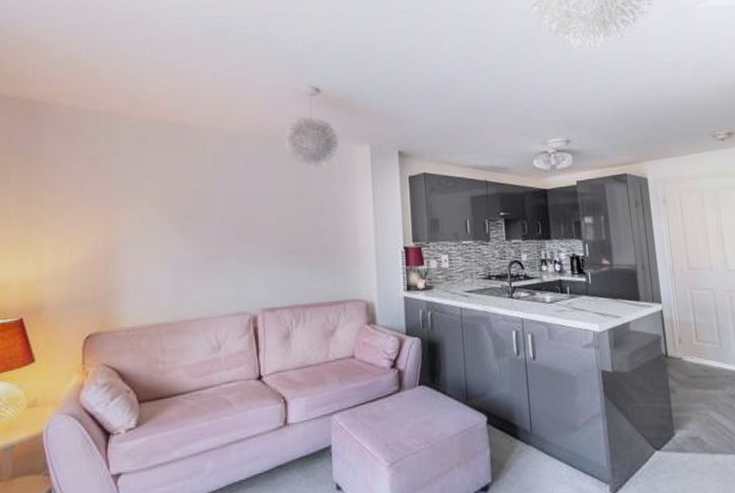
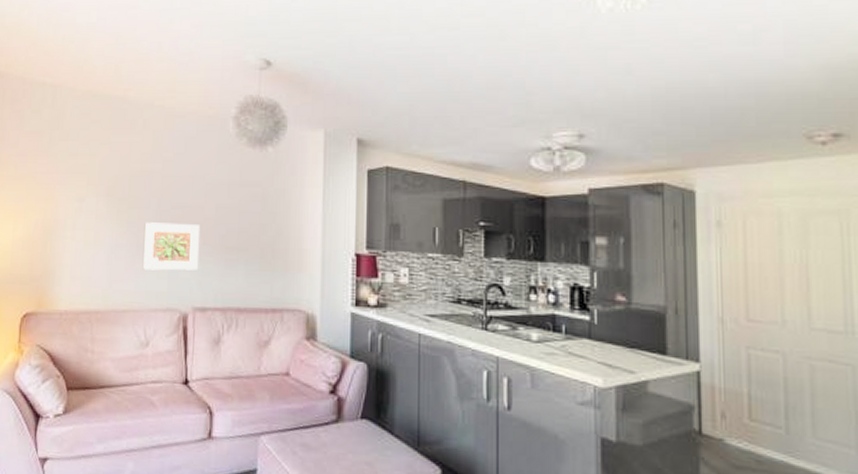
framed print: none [209,233,265,280] -> present [142,222,201,271]

